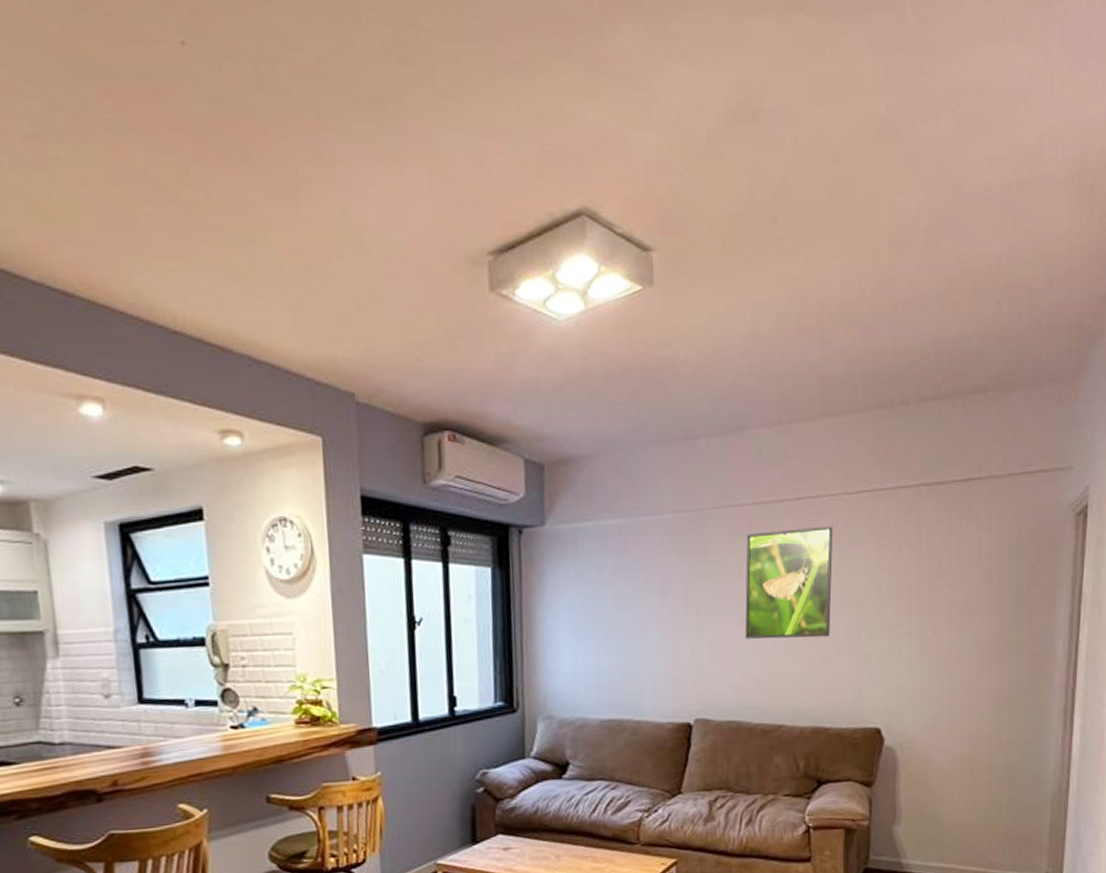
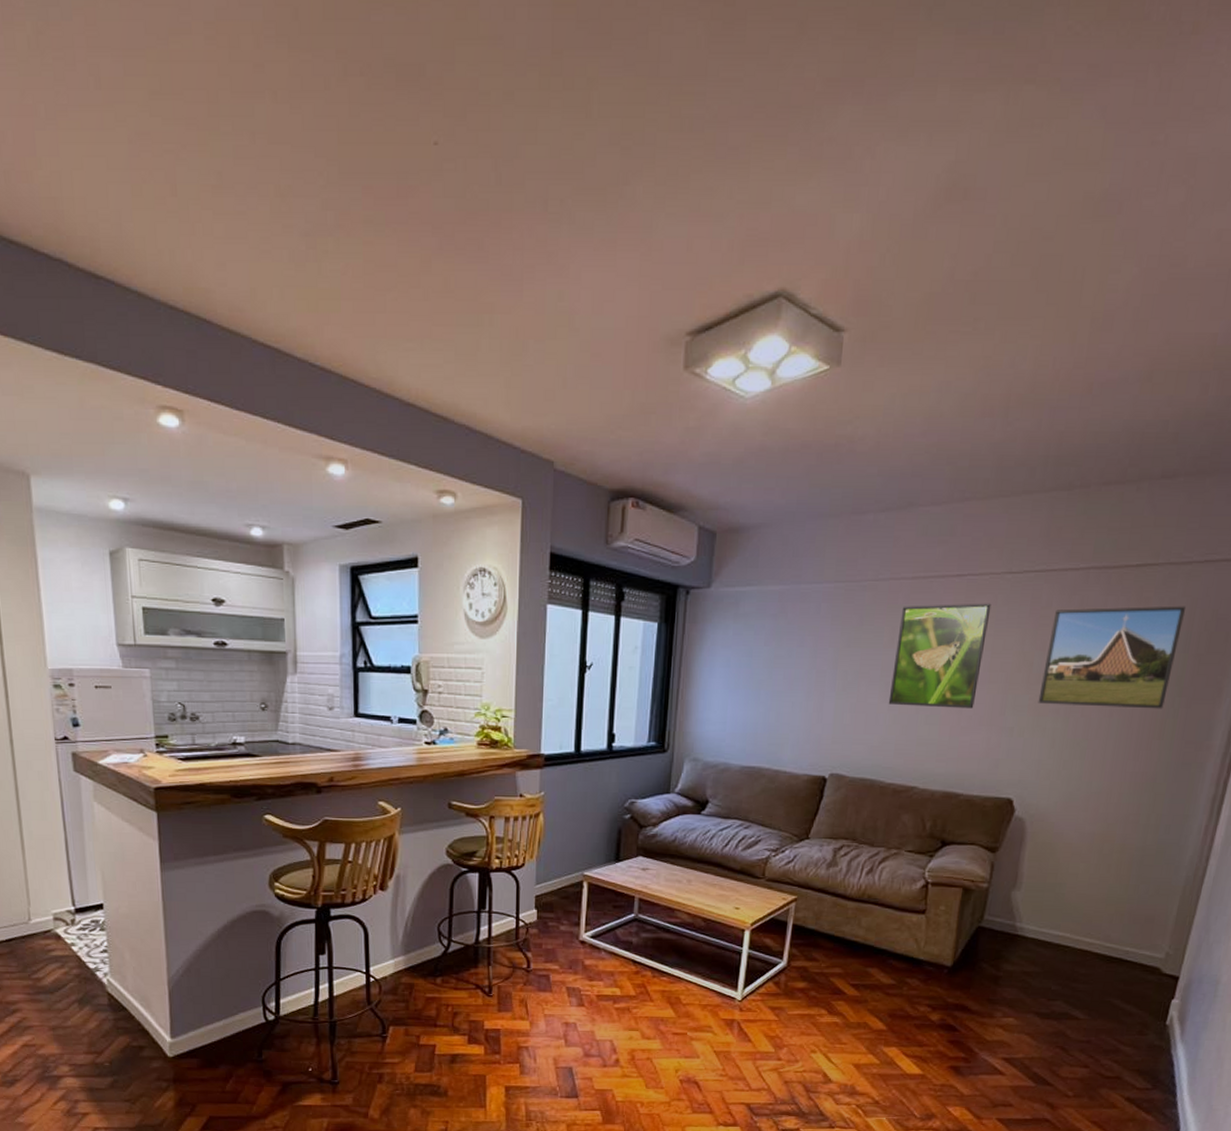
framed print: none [891,518,1012,627] -> present [1038,606,1186,709]

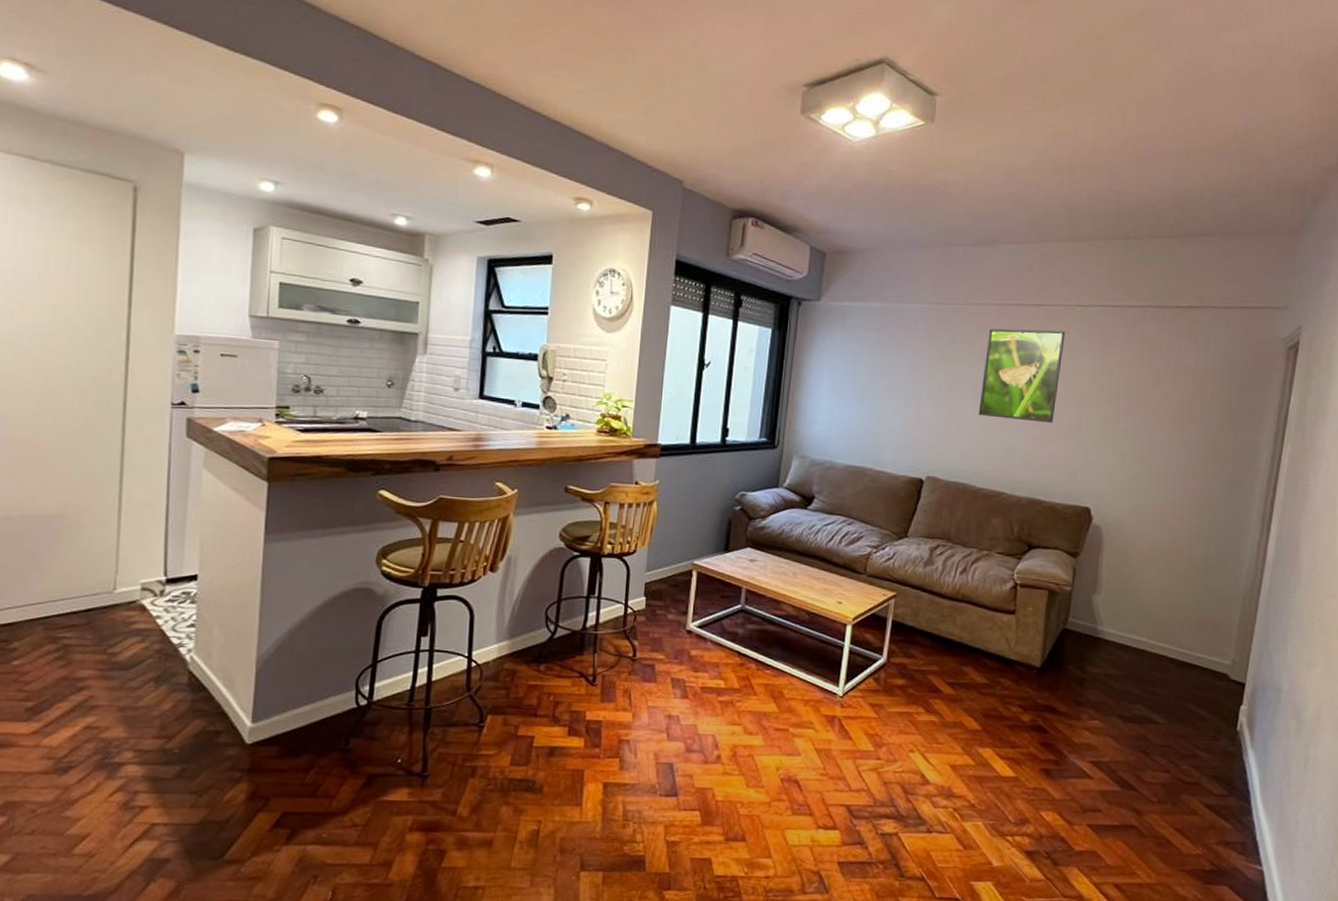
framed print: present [1038,606,1186,709] -> none [1108,340,1228,433]

